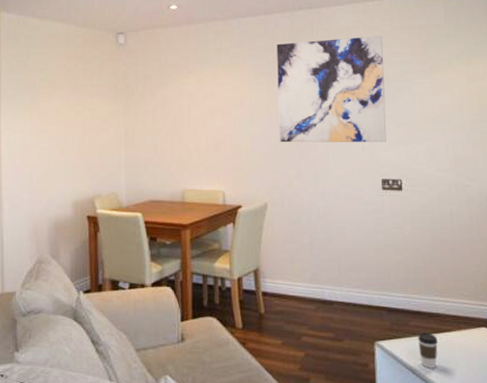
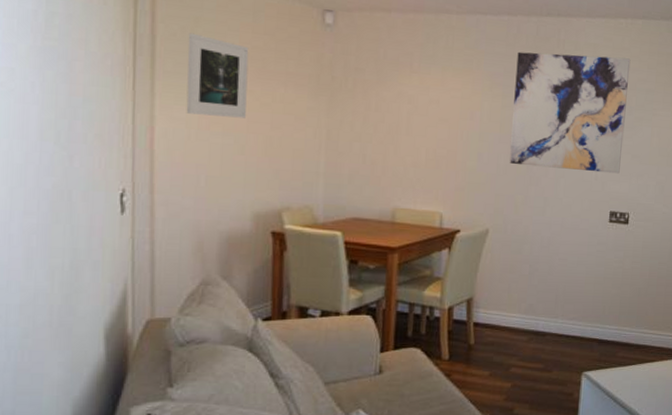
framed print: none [22,65,65,126] -> present [186,33,249,118]
coffee cup: present [418,332,438,368] -> none [622,363,641,396]

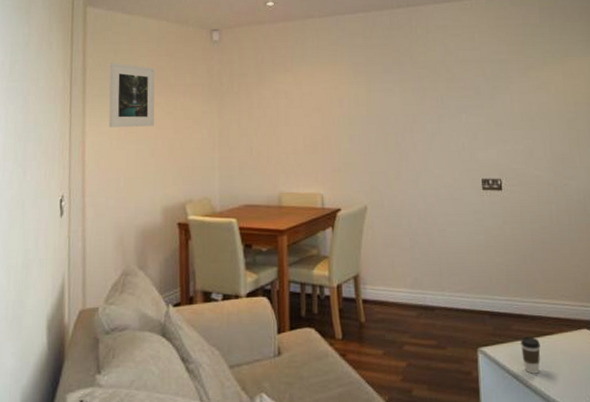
wall art: present [508,51,631,174] -> none [375,34,486,143]
coffee cup: none [622,363,641,396] -> present [520,336,541,374]

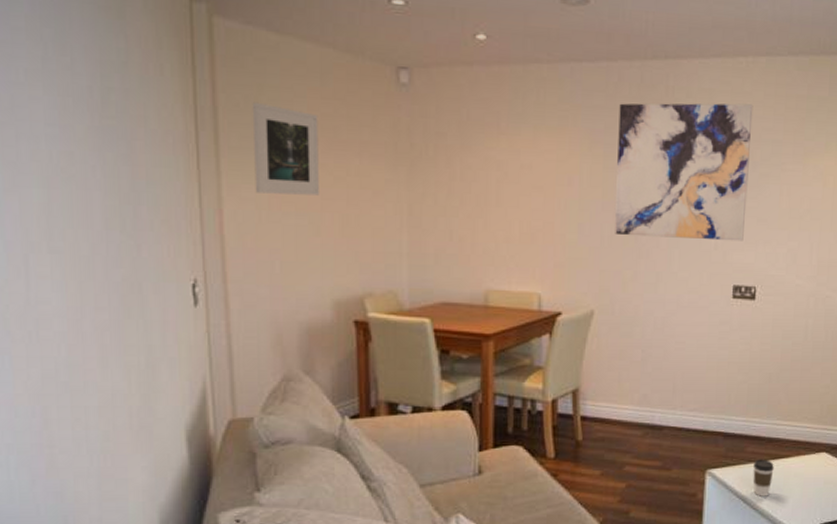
wall art: none [375,34,486,143] -> present [613,103,753,241]

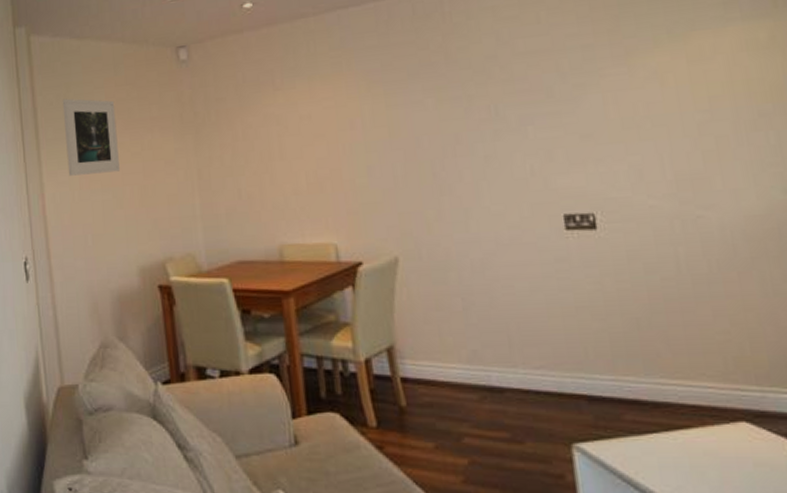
wall art: present [613,103,753,241] -> none [393,12,567,173]
coffee cup: present [753,459,774,497] -> none [638,430,672,481]

